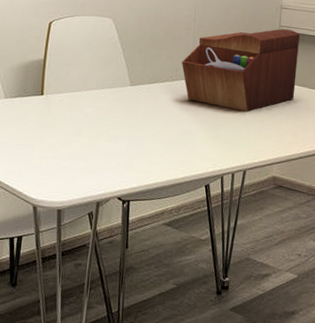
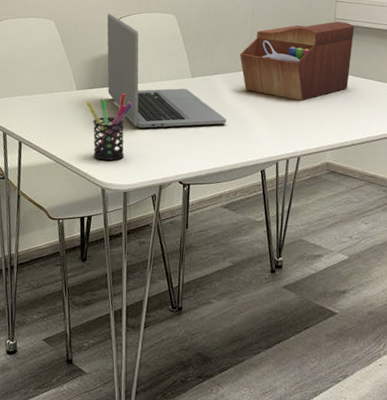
pen holder: none [15,101,67,176] -> present [85,92,132,161]
laptop: none [38,15,169,140] -> present [107,12,227,128]

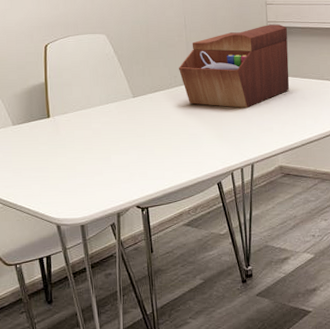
pen holder: present [85,92,132,161] -> none [25,122,76,196]
laptop: present [107,12,227,128] -> none [34,39,176,157]

